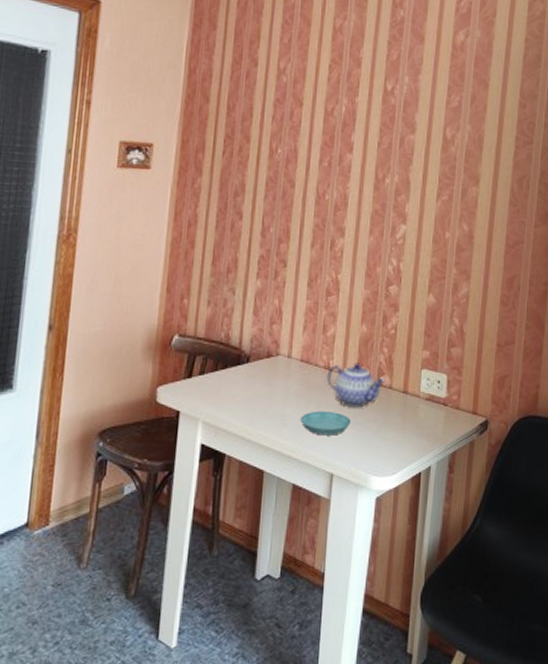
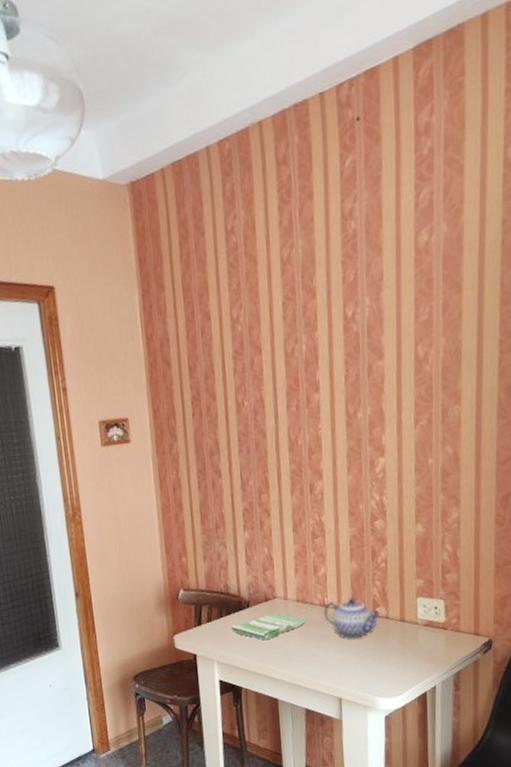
dish towel: none [225,370,309,402] -> present [231,612,307,641]
saucer: present [300,411,351,436] -> none [304,643,352,666]

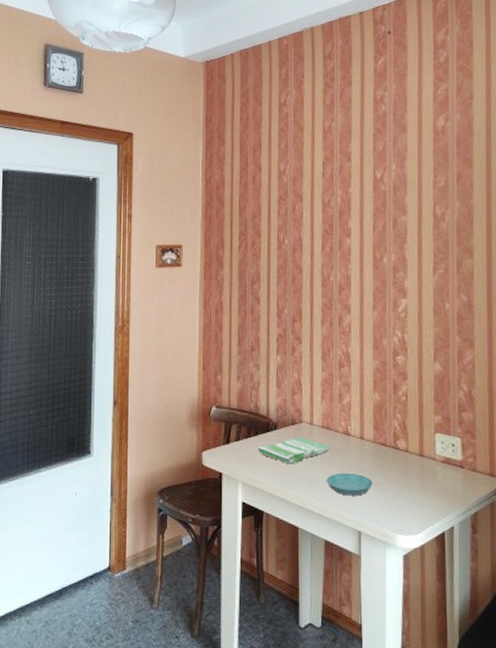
saucer: none [304,643,352,666] -> present [326,473,373,496]
teapot: present [323,597,382,639] -> none [346,428,402,470]

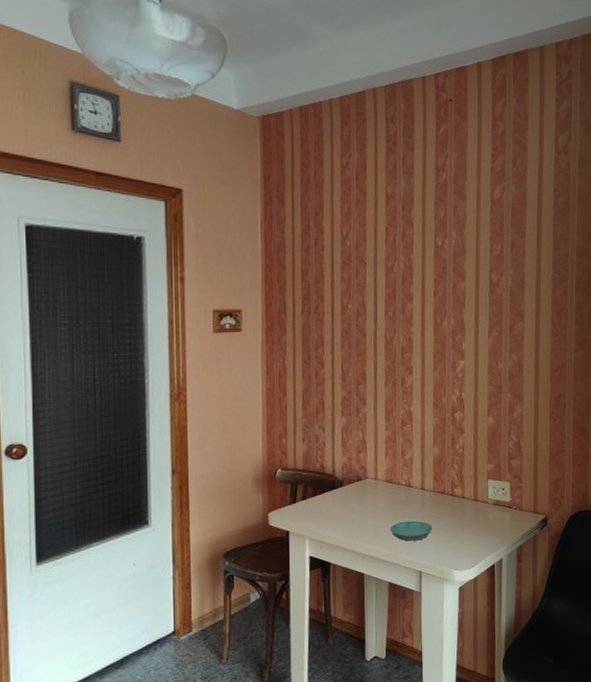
dish towel: present [258,436,331,464] -> none [324,491,394,518]

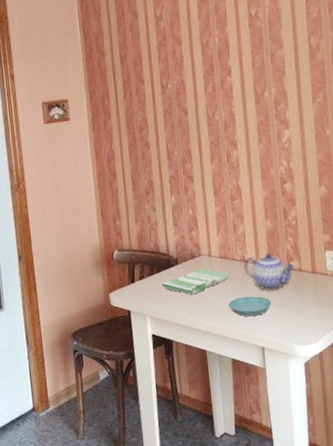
dish towel: none [324,491,394,518] -> present [162,268,230,295]
teapot: none [409,479,458,516] -> present [244,253,295,291]

